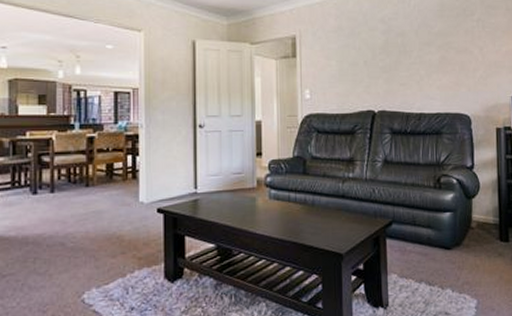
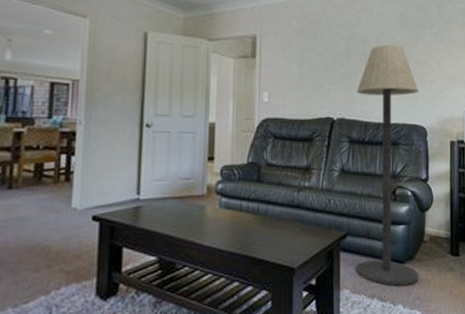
floor lamp: none [396,35,467,271] -> present [356,44,419,286]

